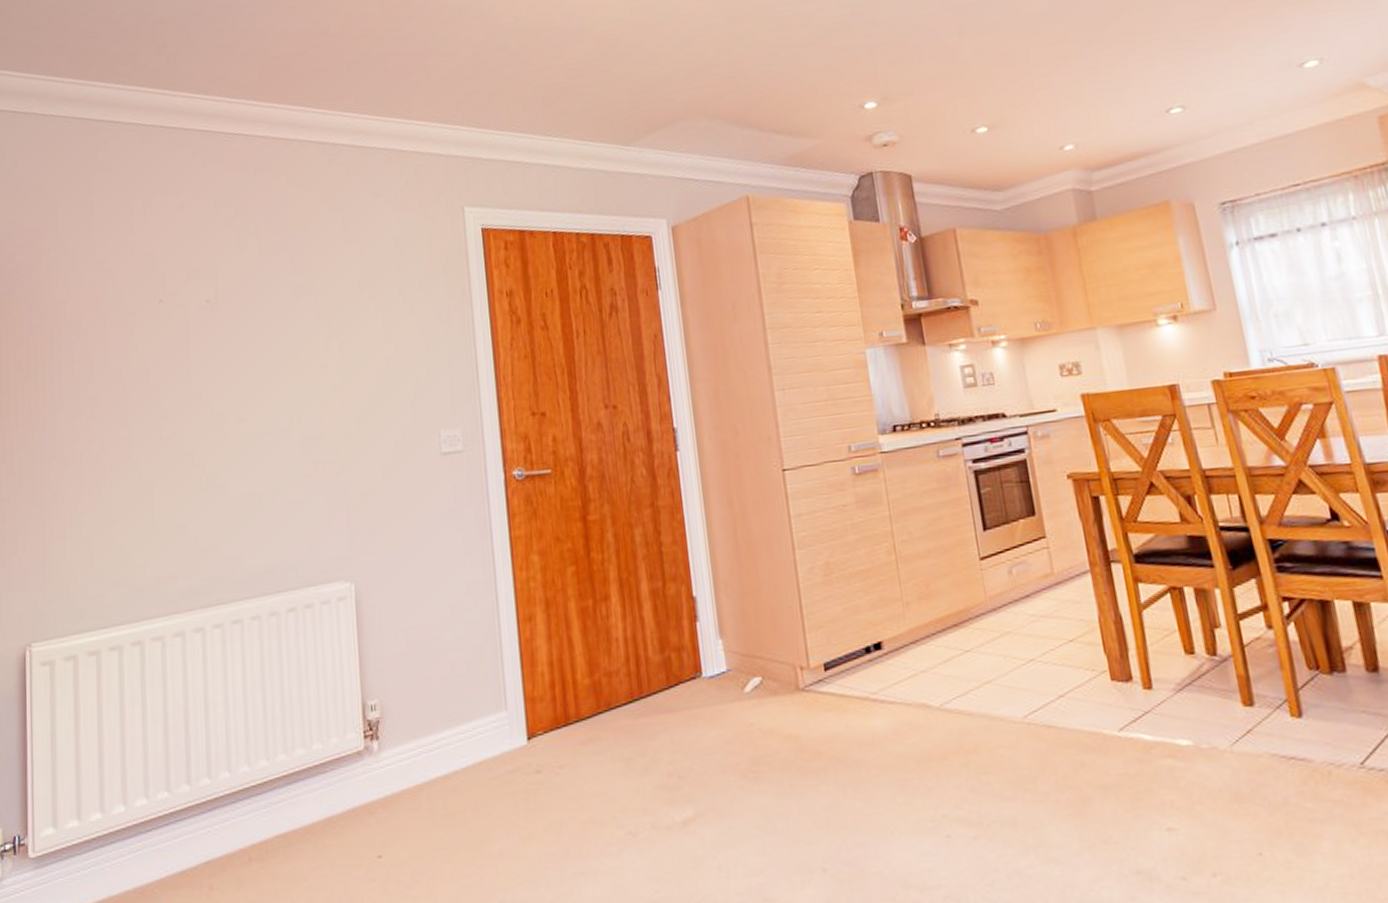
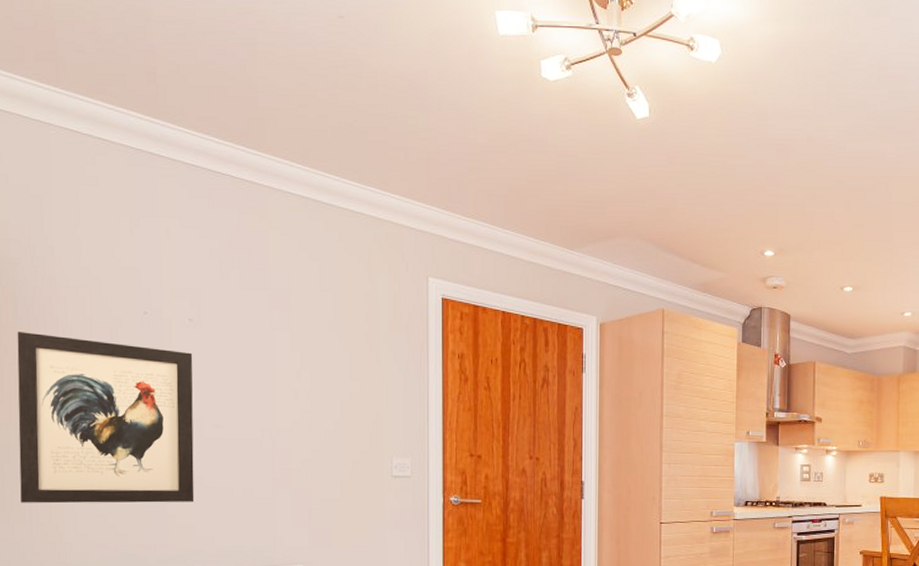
wall art: none [31,338,218,542] -> present [17,332,194,504]

